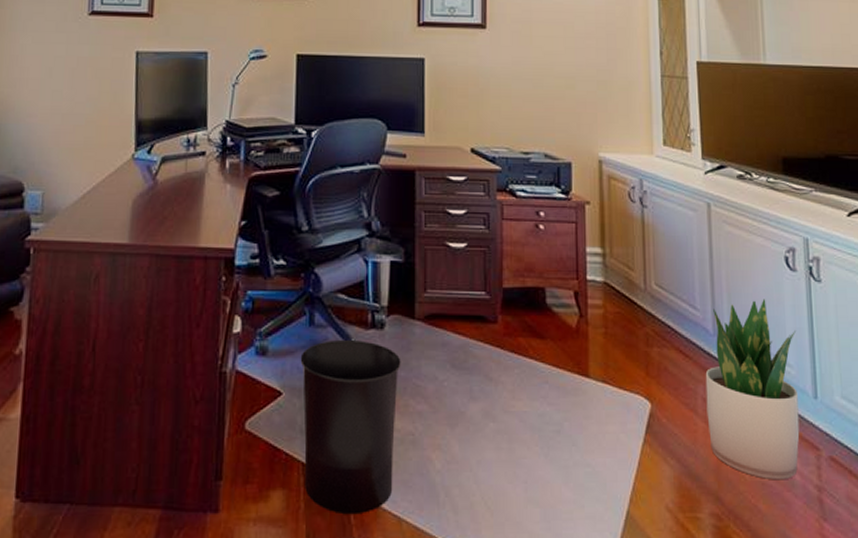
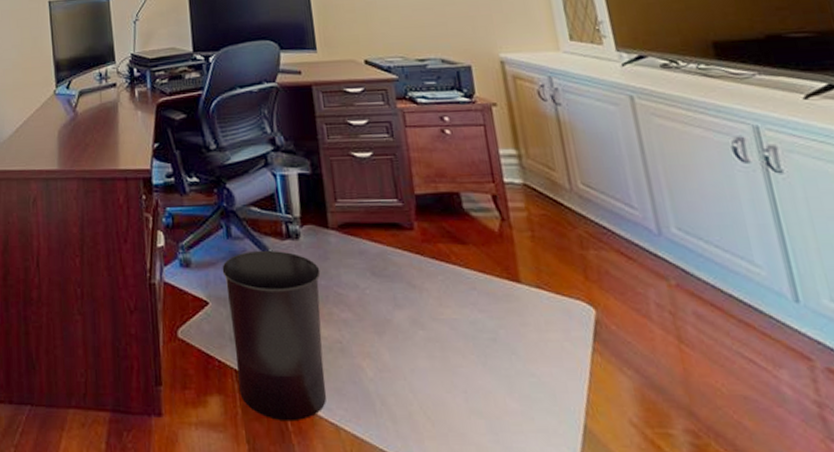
planter: present [705,299,800,480] -> none [654,194,787,394]

